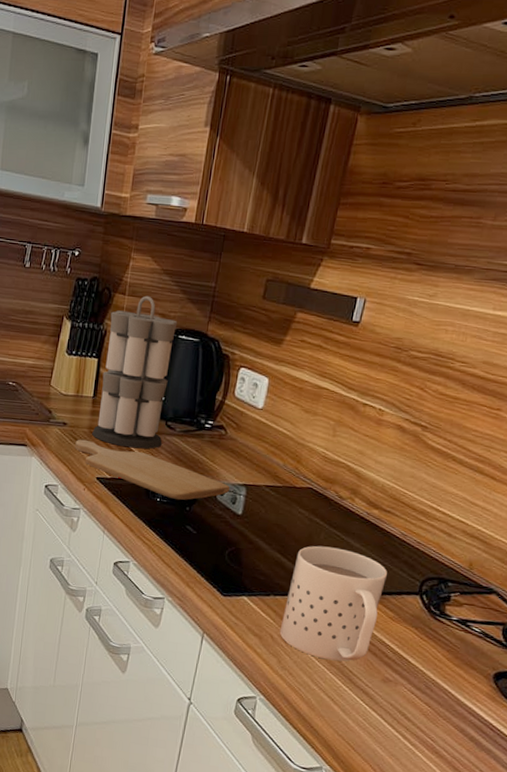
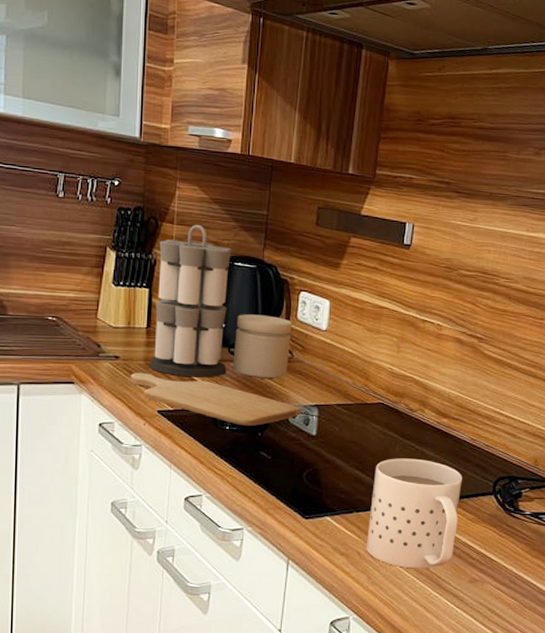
jar: none [168,388,229,455] -> present [233,314,292,379]

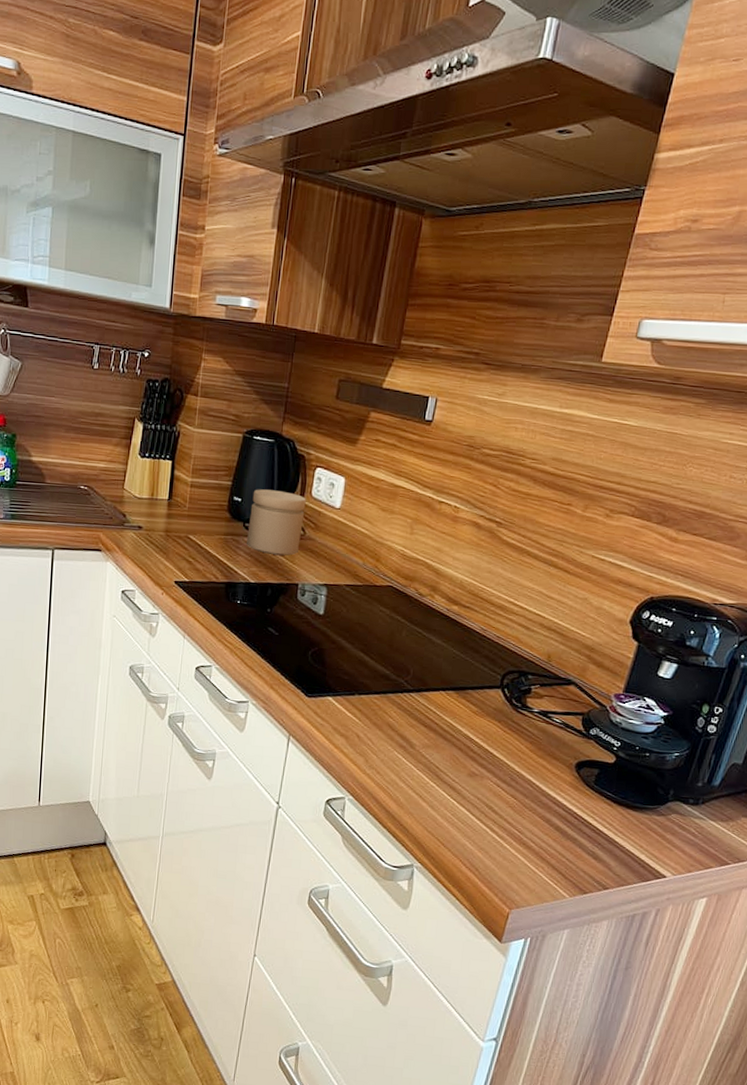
chopping board: present [130,372,302,427] -> none [151,543,311,603]
spice rack: present [148,224,232,378] -> none [168,396,252,551]
mug: present [366,458,463,569] -> none [365,643,470,758]

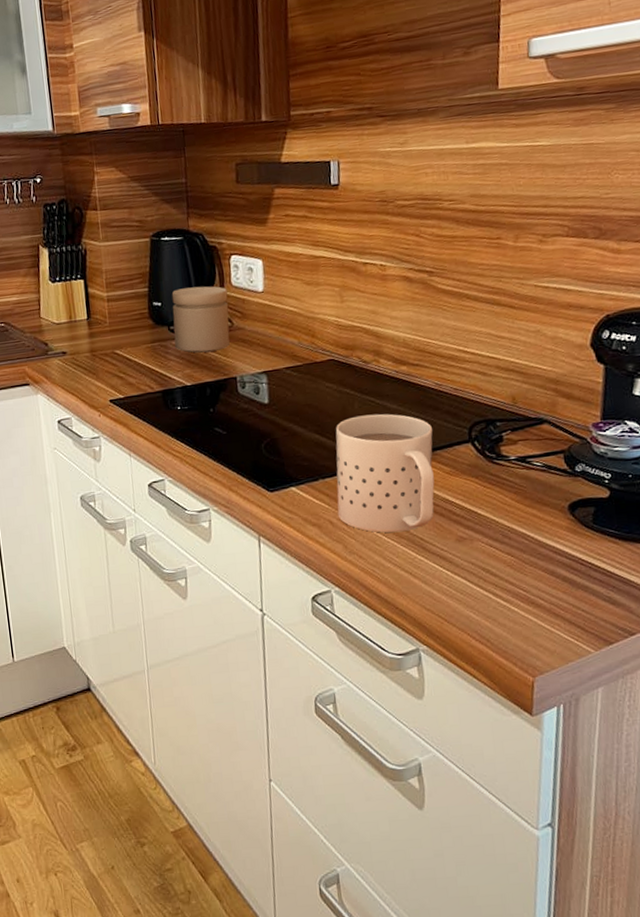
mug: none [365,643,470,758] -> present [335,413,435,533]

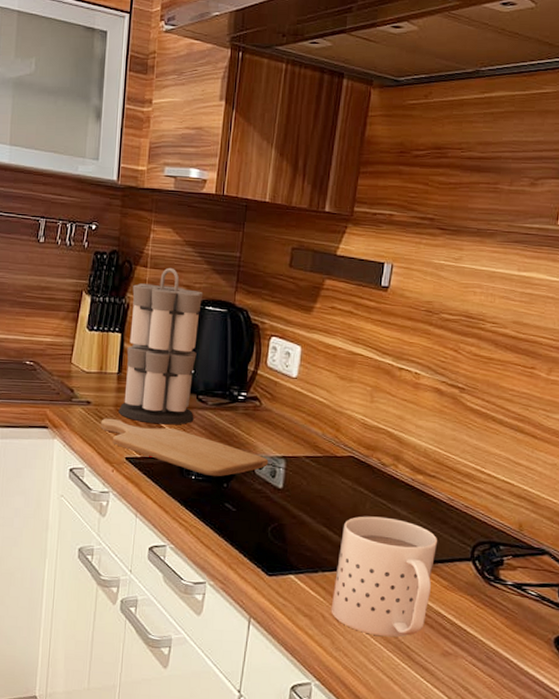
chopping board: none [79,363,251,405] -> present [100,418,269,477]
spice rack: none [86,206,170,363] -> present [118,267,204,425]
jar: present [171,286,230,353] -> none [200,360,261,428]

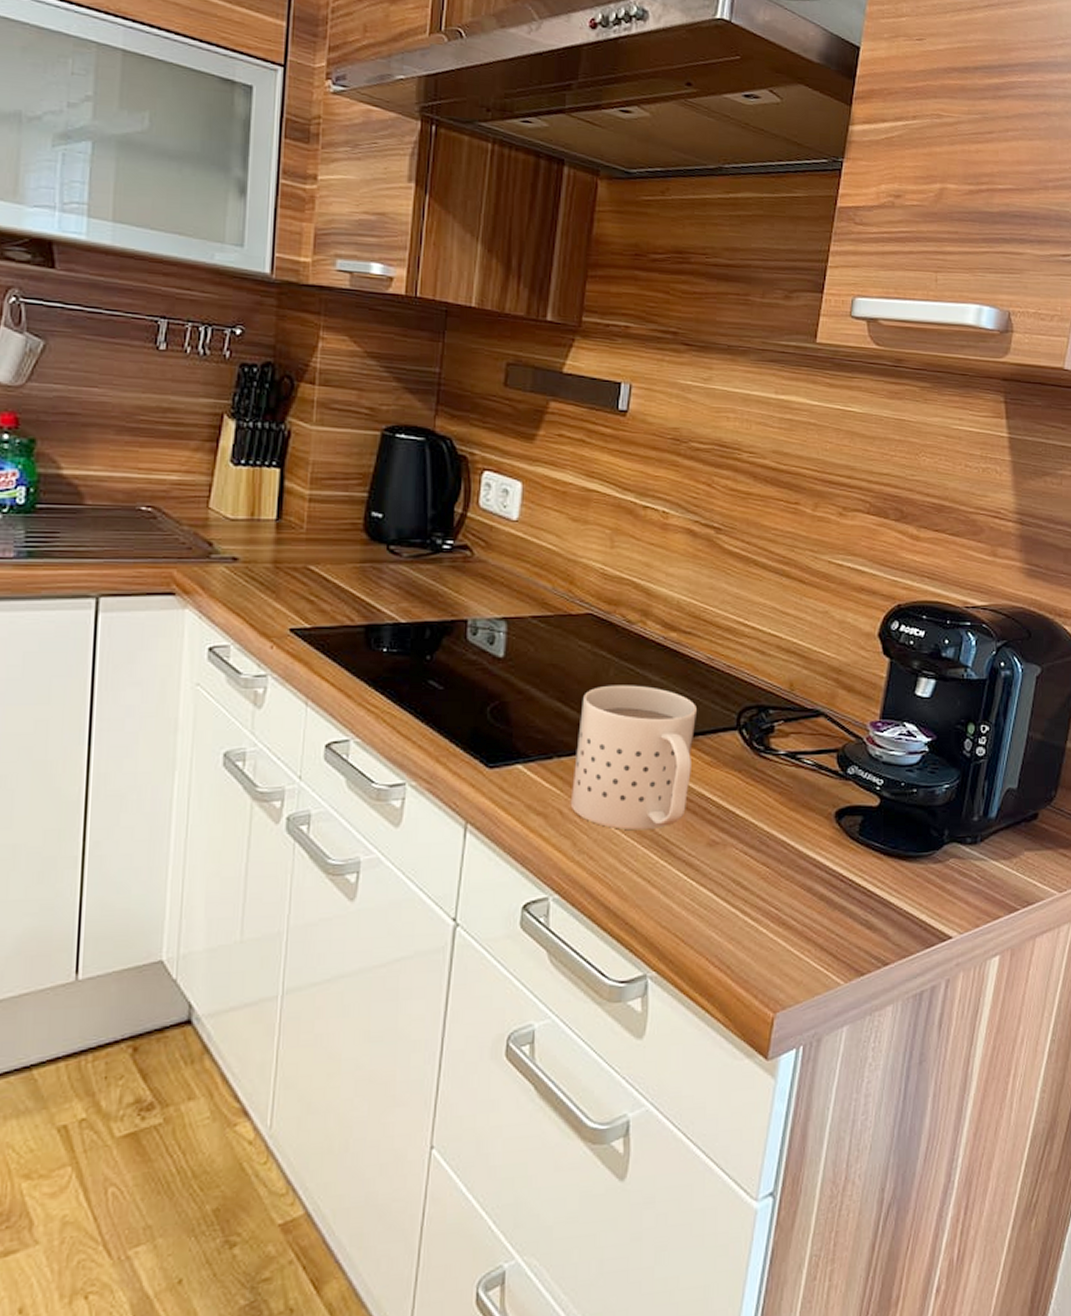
chopping board: present [100,418,269,477] -> none [253,578,485,648]
spice rack: present [118,267,204,425] -> none [278,385,393,584]

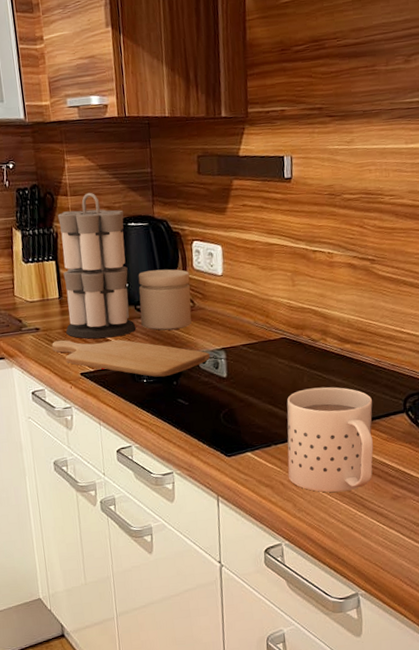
chopping board: none [253,578,485,648] -> present [52,340,211,378]
spice rack: none [278,385,393,584] -> present [58,192,136,339]
jar: none [393,500,472,584] -> present [138,269,192,331]

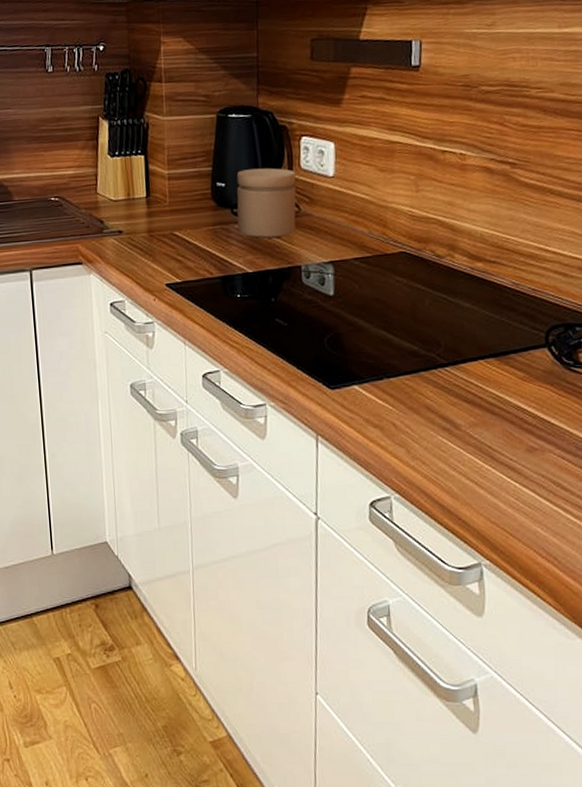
chopping board: present [52,340,211,378] -> none [135,245,316,293]
spice rack: present [58,192,136,339] -> none [150,78,232,245]
mug: present [286,387,374,493] -> none [401,312,508,439]

